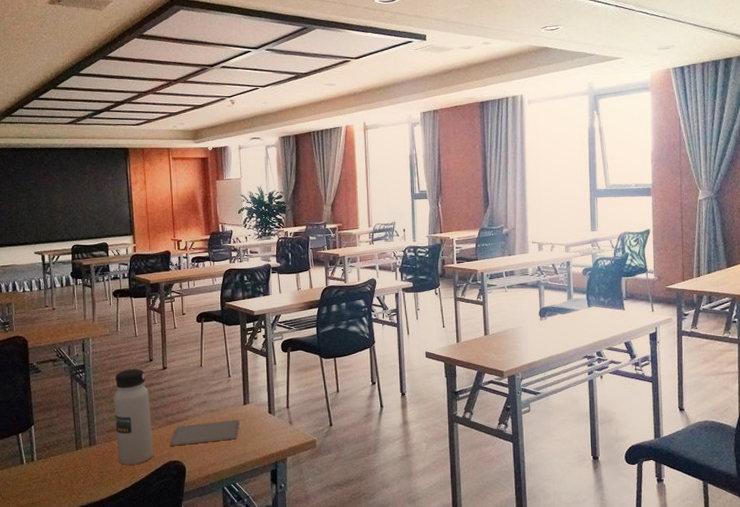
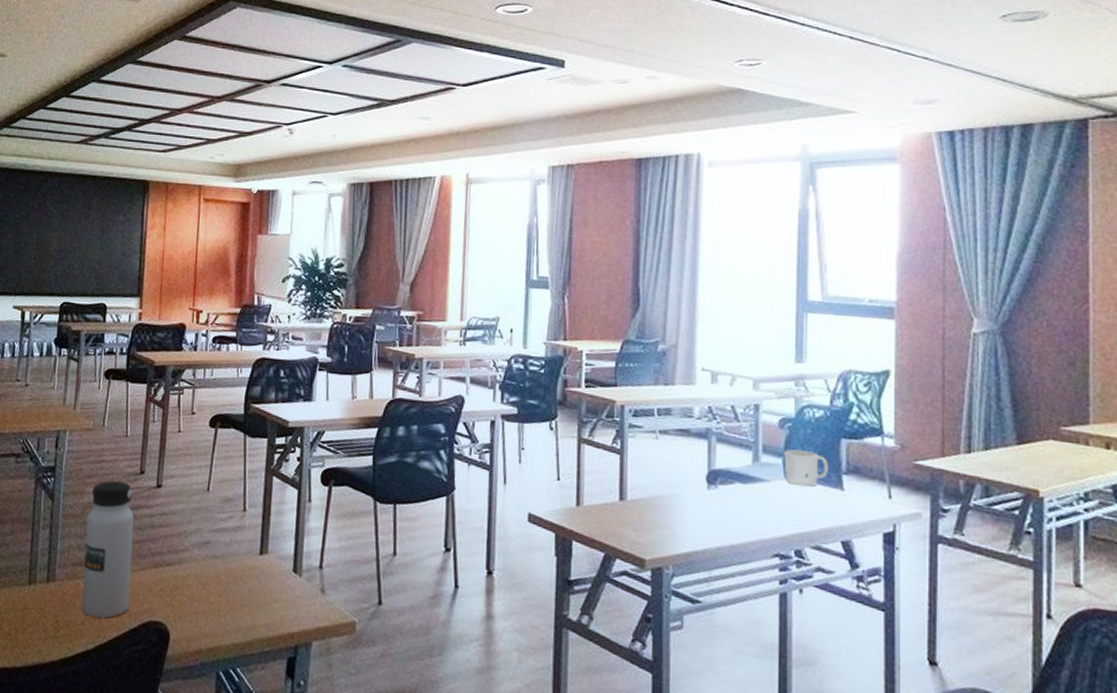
tablet: present [169,419,240,446] -> none [152,571,251,603]
mug: none [587,288,615,311] -> present [783,449,828,488]

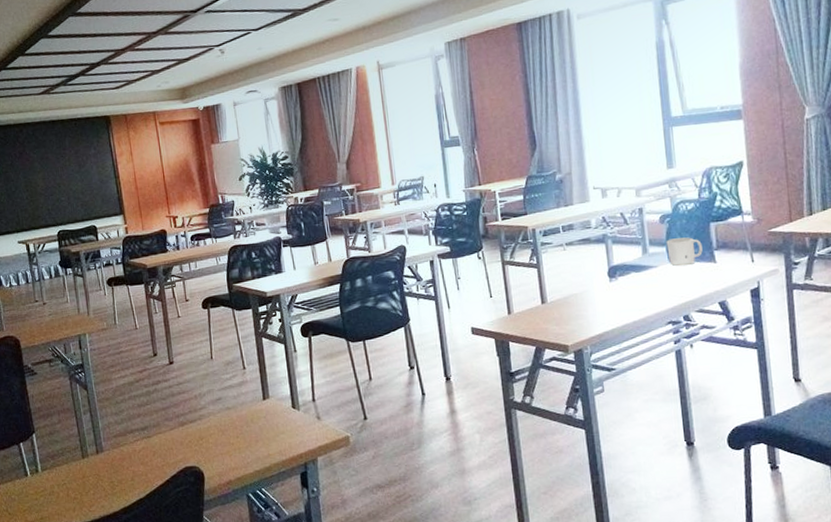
water bottle: present [81,480,134,619] -> none [117,364,168,473]

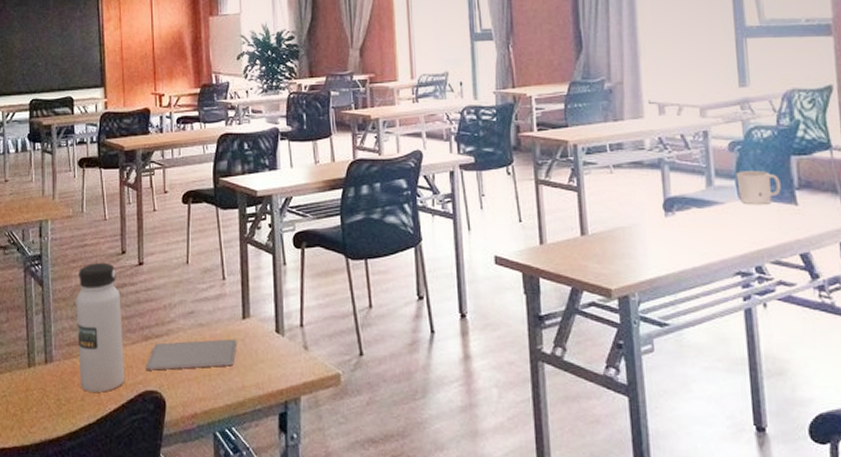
water bottle: none [117,364,168,473] -> present [76,262,125,393]
tablet: none [183,417,260,450] -> present [145,339,237,371]

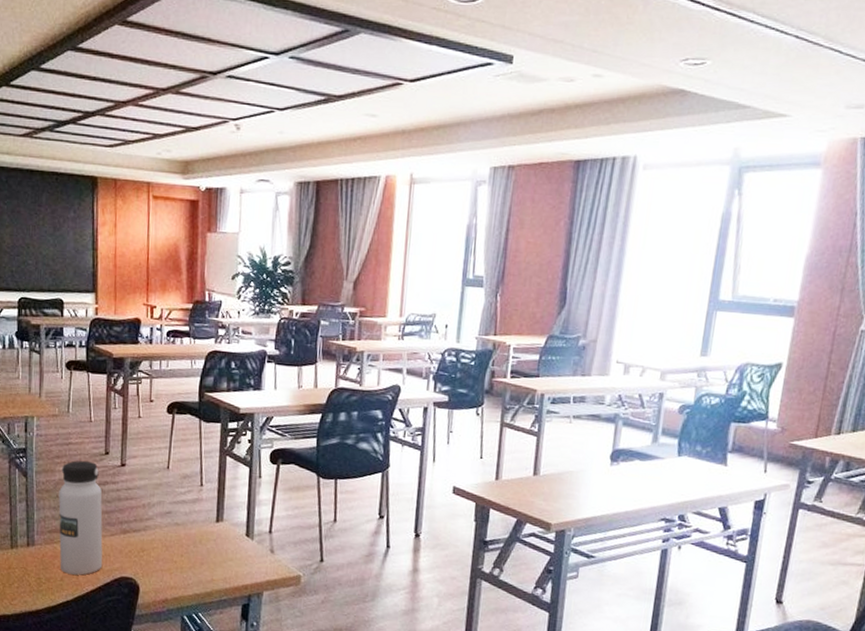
tablet: present [145,339,237,371] -> none [122,536,209,562]
mug: present [736,171,781,206] -> none [678,432,717,464]

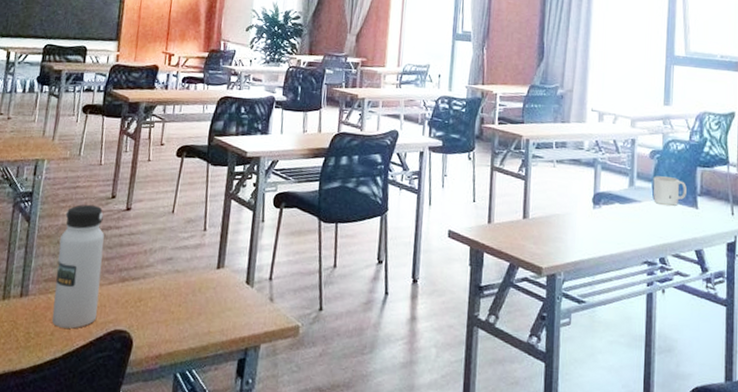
mug: none [678,432,717,464] -> present [653,176,687,207]

